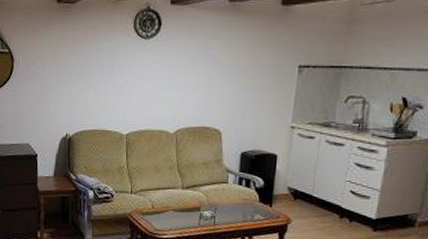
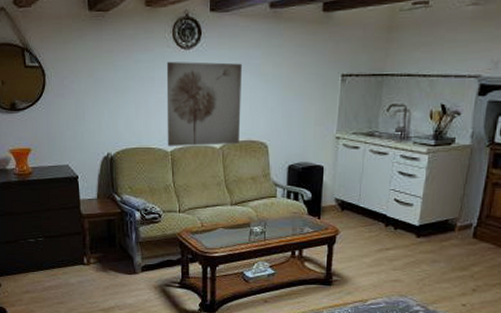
wall art: none [123,49,199,130] -> present [166,61,242,146]

